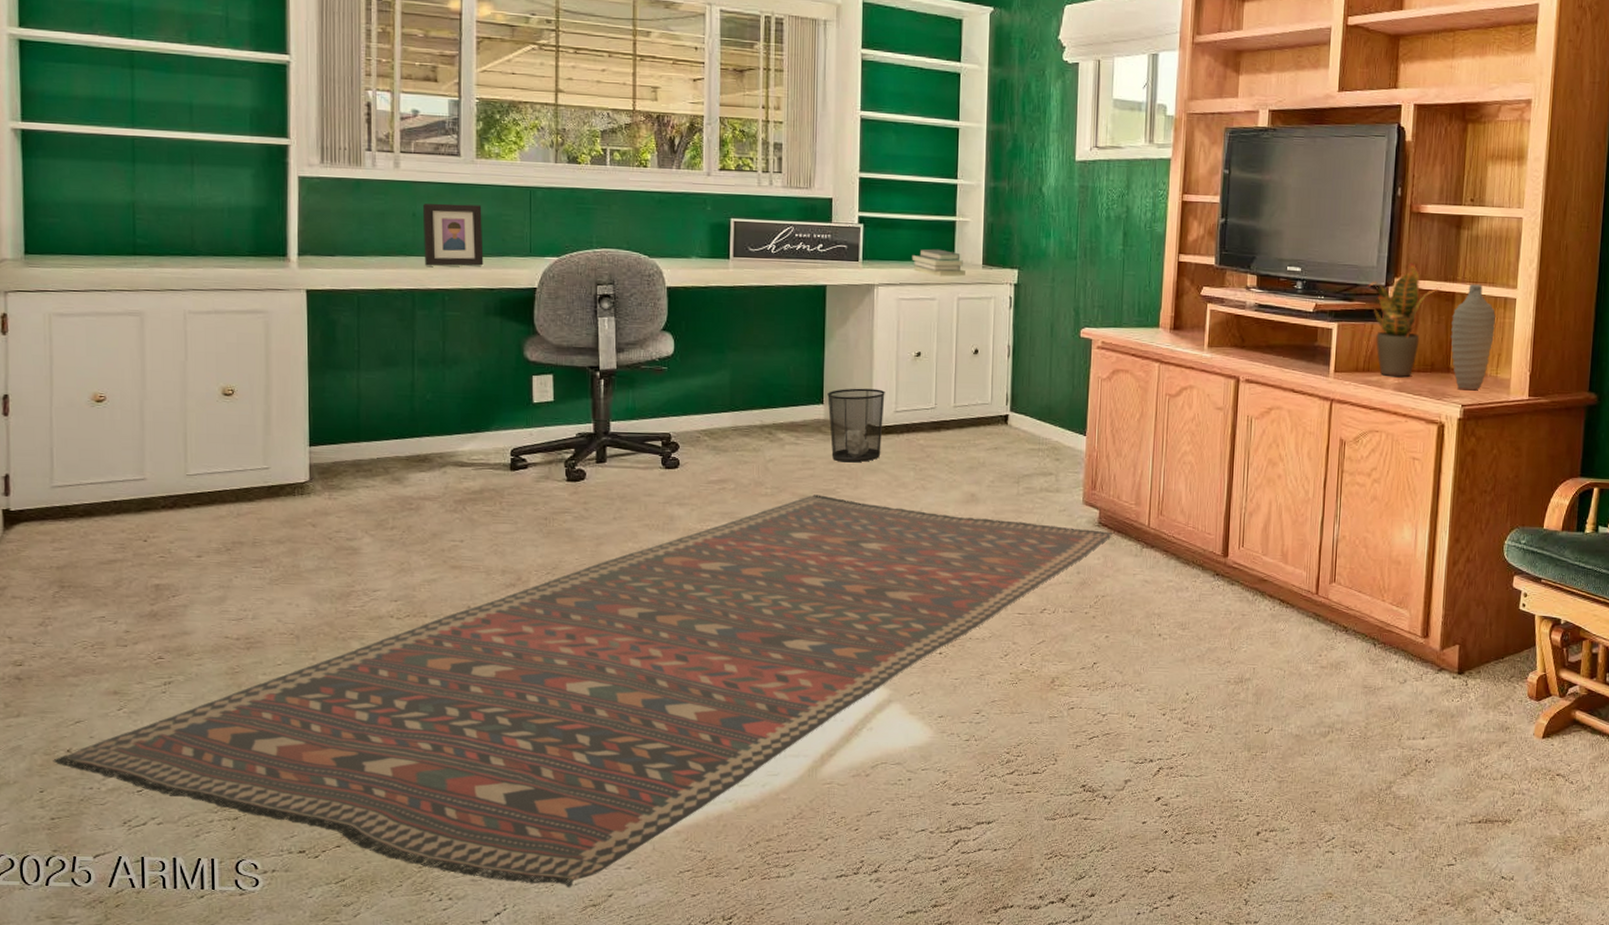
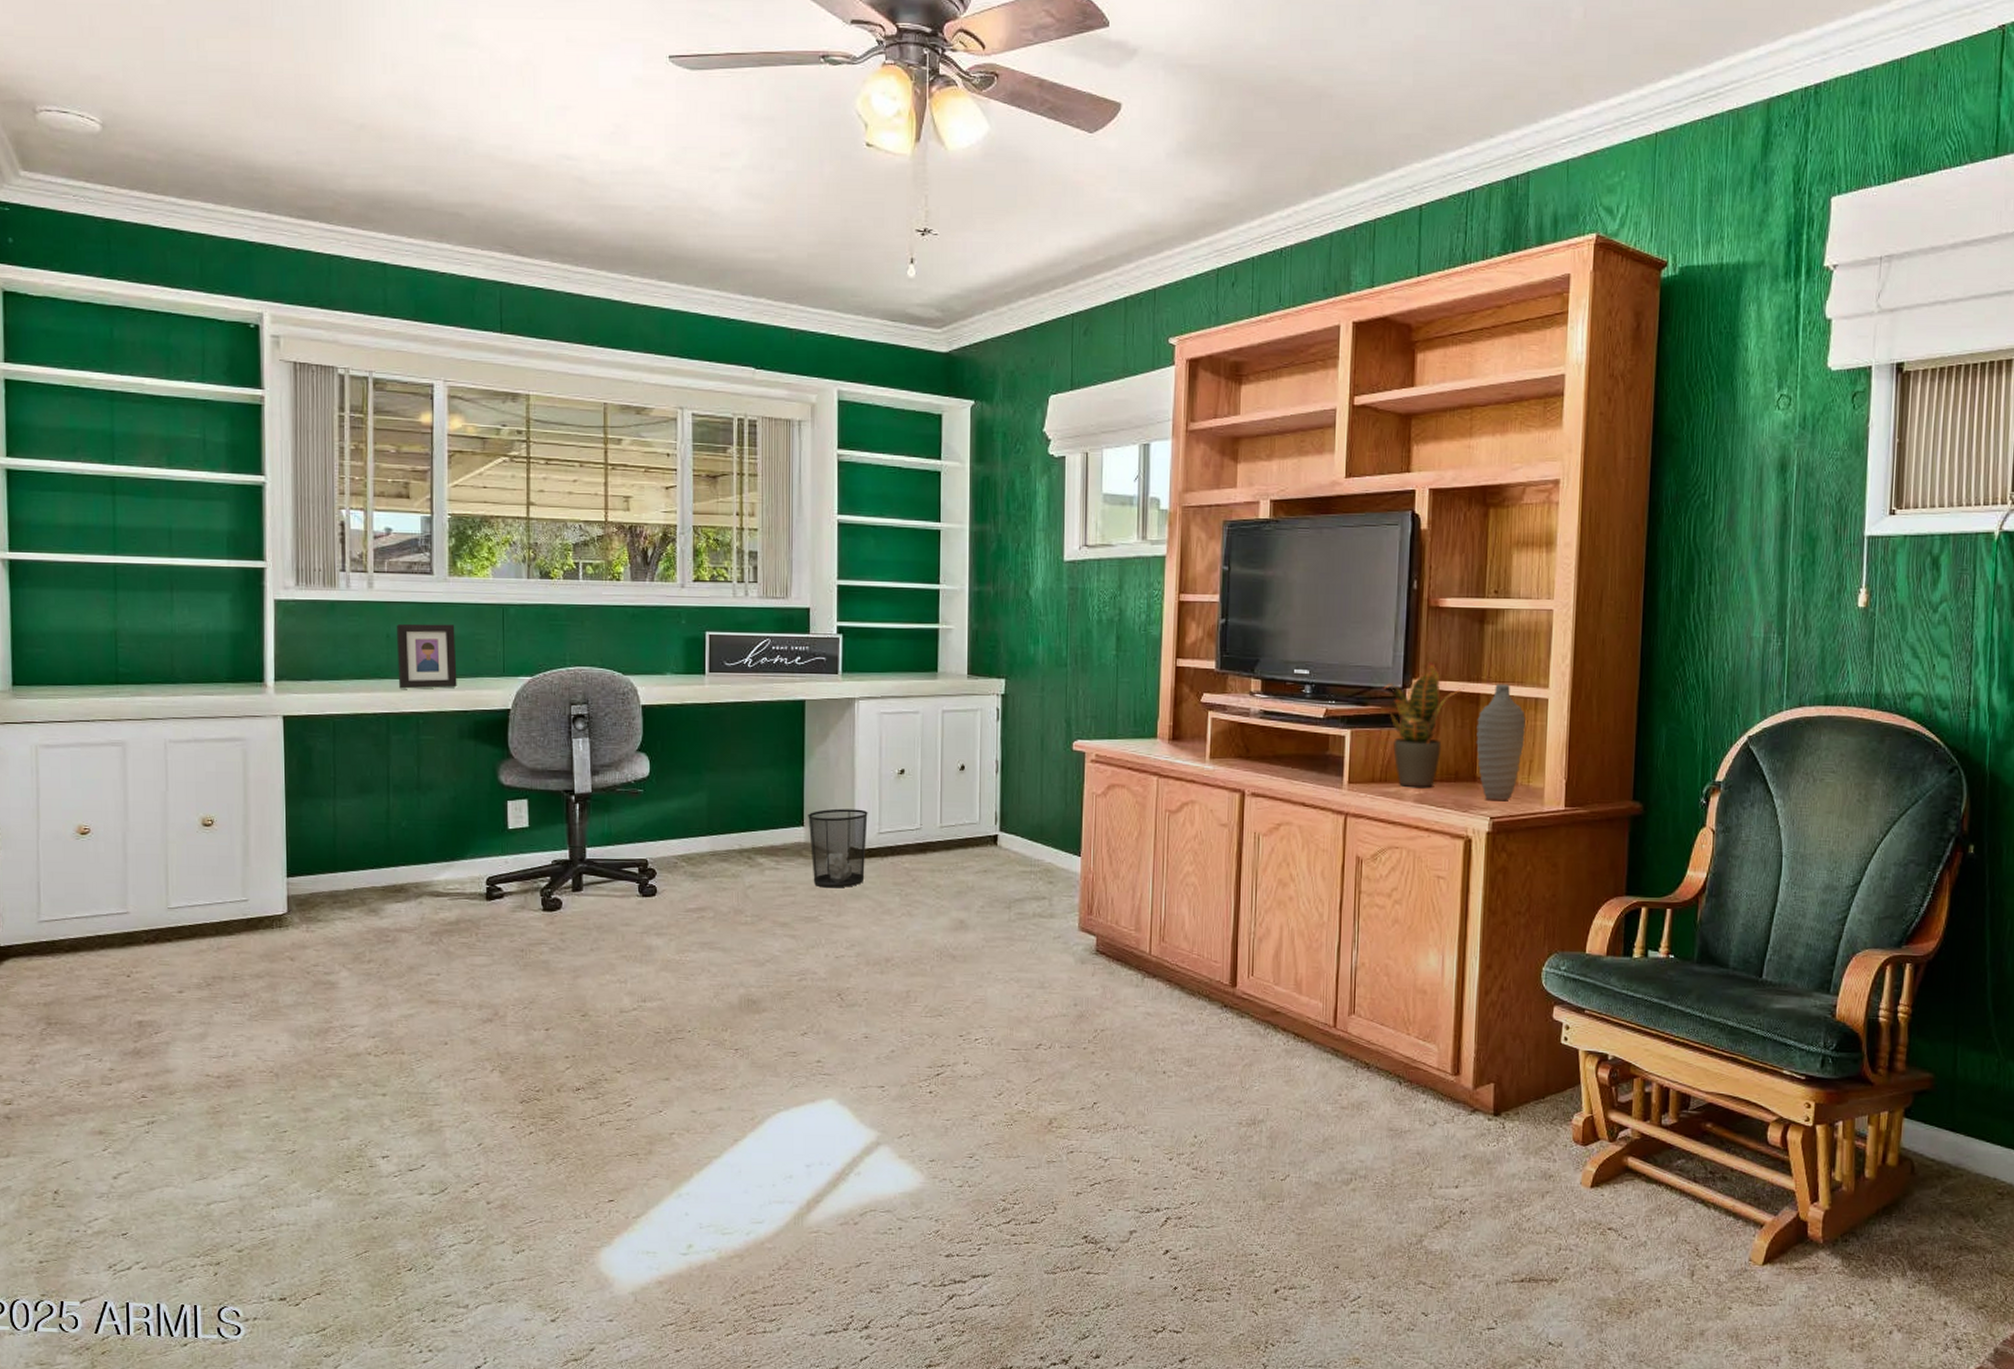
area rug: present [52,494,1115,889] -> none [40,923,1114,1342]
books: present [911,249,965,277] -> none [893,659,950,689]

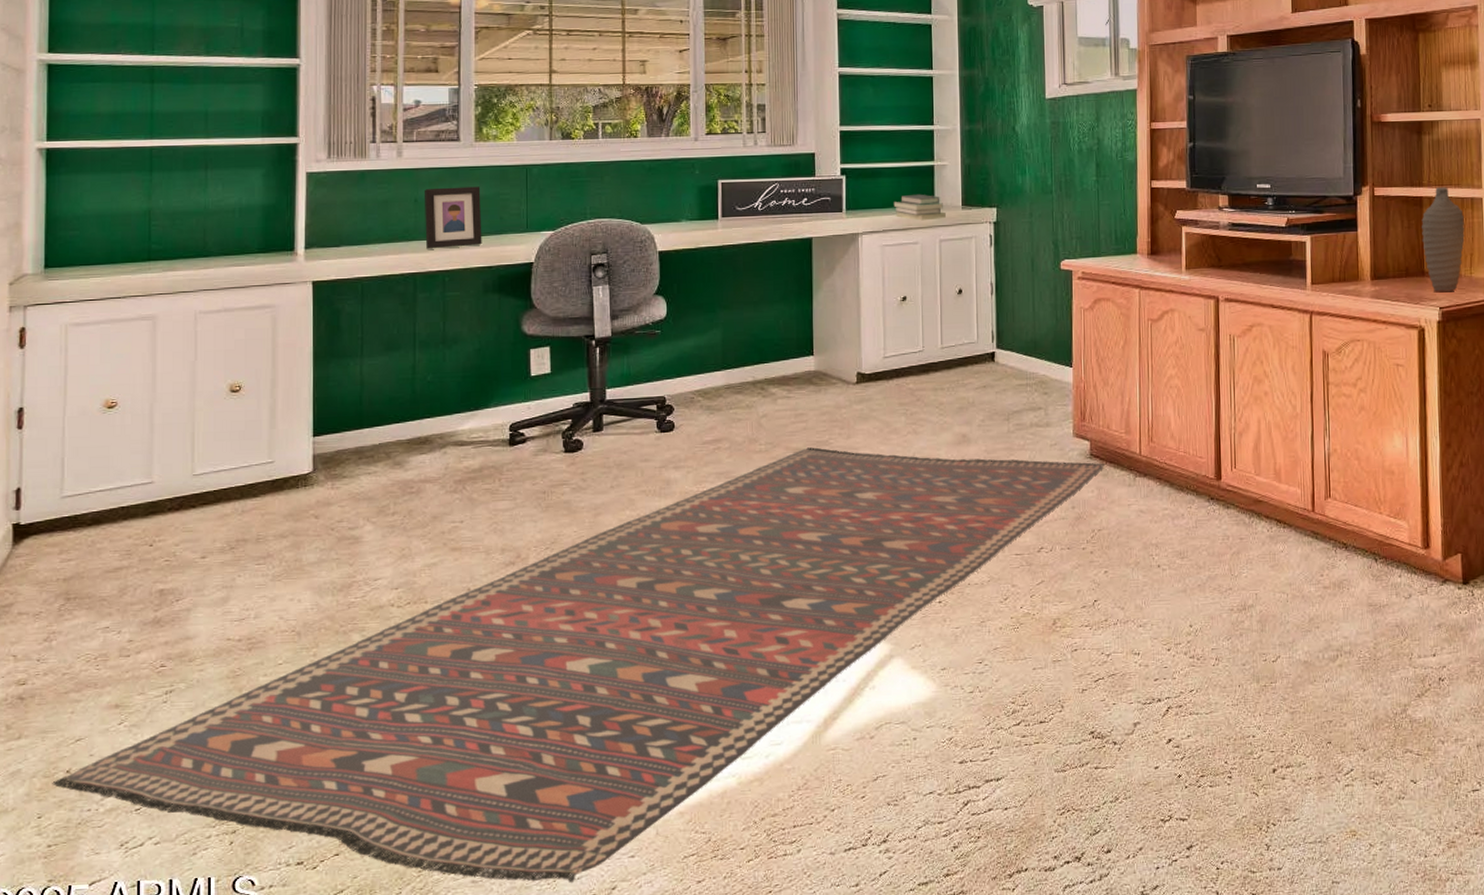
area rug: none [40,923,1114,1342] -> present [51,447,1107,884]
waste bin: present [808,808,868,888] -> none [817,336,873,412]
books: none [893,659,950,689] -> present [893,194,946,221]
potted plant: present [1382,662,1464,787] -> none [1335,171,1408,284]

